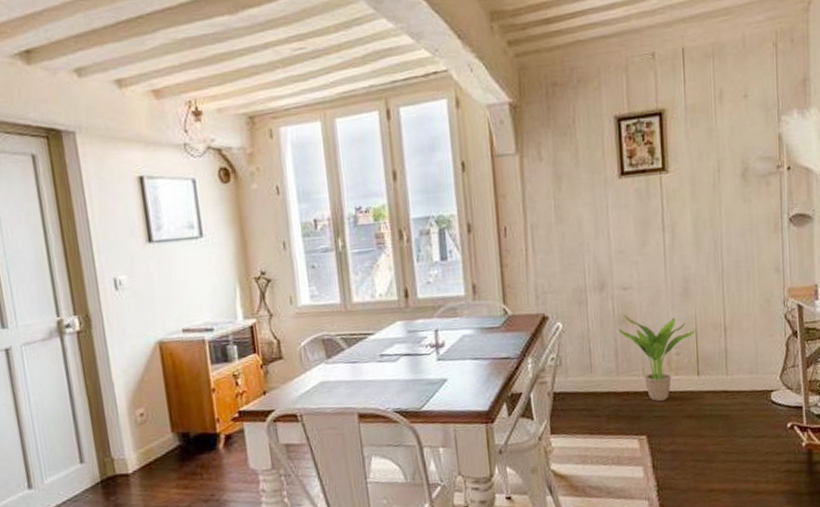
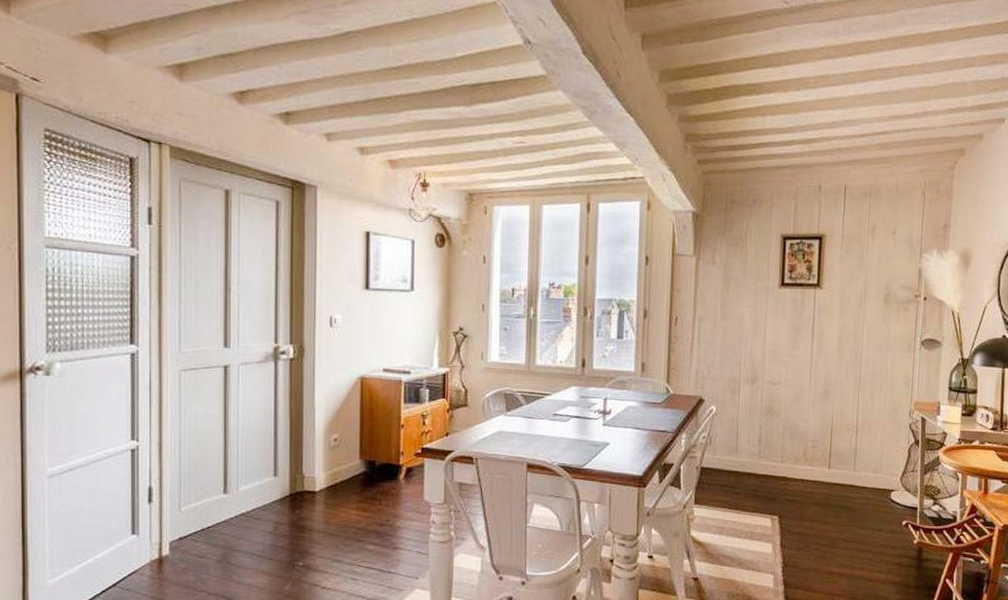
potted plant: present [618,315,697,401] -> none [764,407,832,487]

